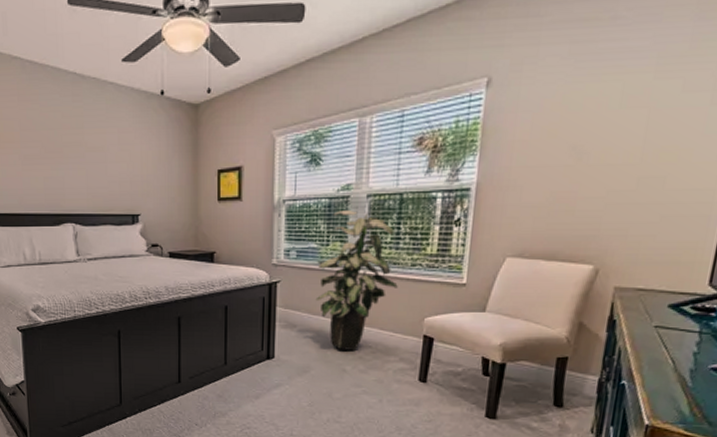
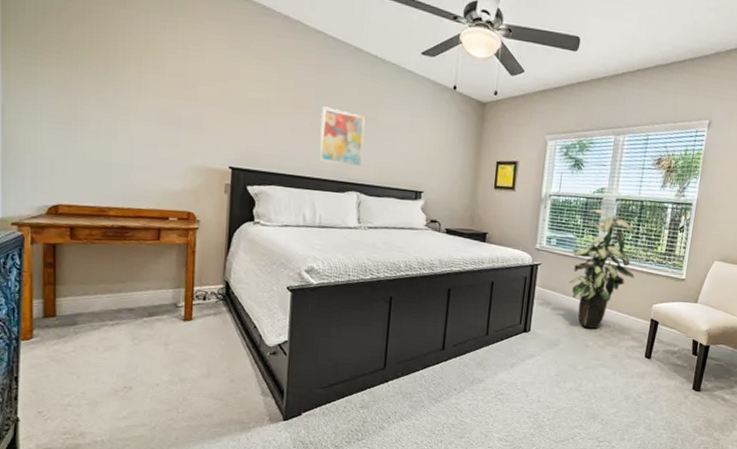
wall art: none [28,137,73,197] -> present [319,106,365,168]

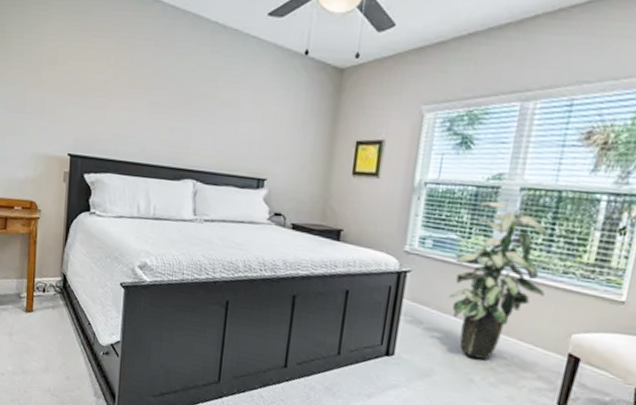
wall art: present [319,106,365,168] -> none [154,84,203,152]

